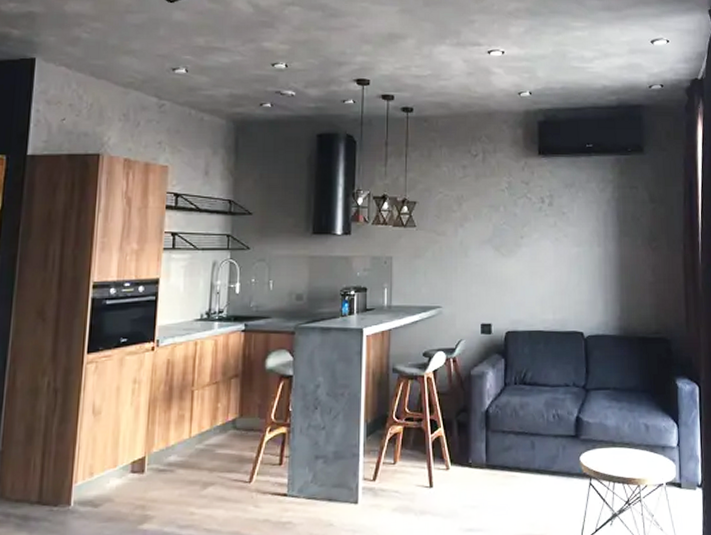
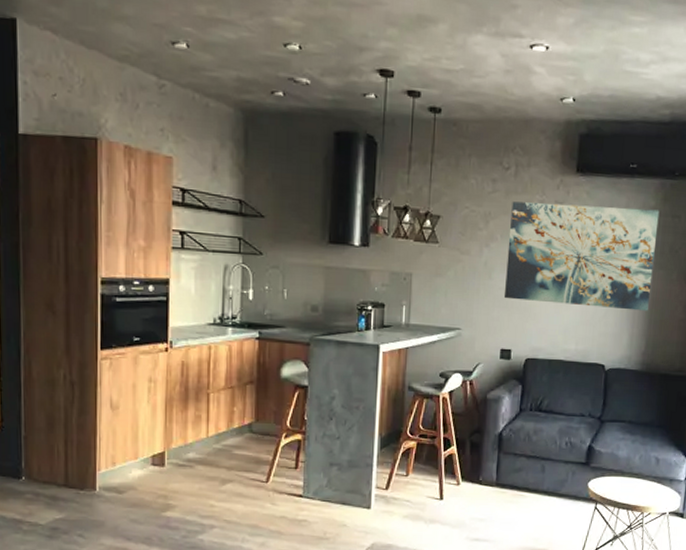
wall art: none [480,182,619,277] -> present [503,201,660,311]

